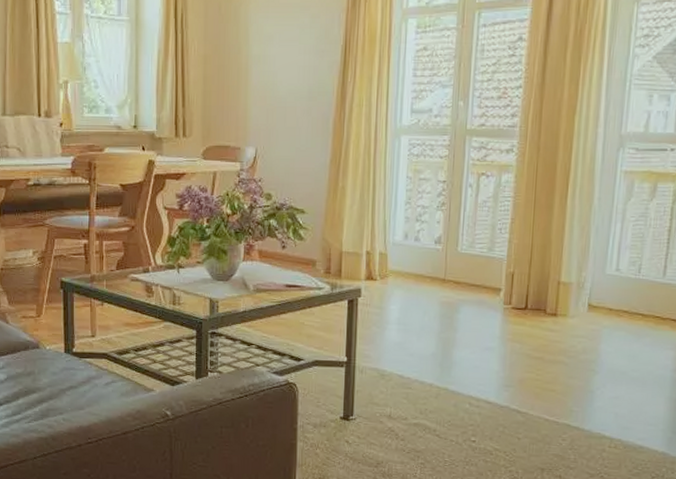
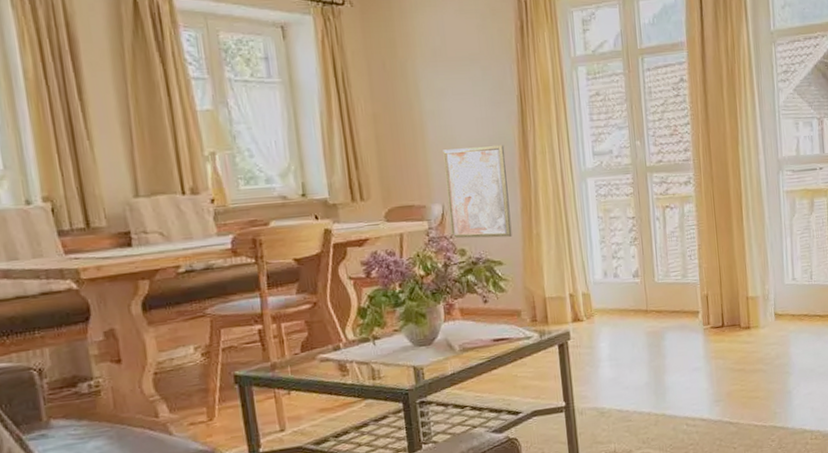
wall art: none [259,94,323,187] -> present [443,144,512,239]

